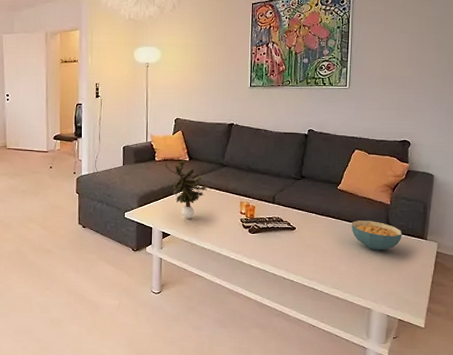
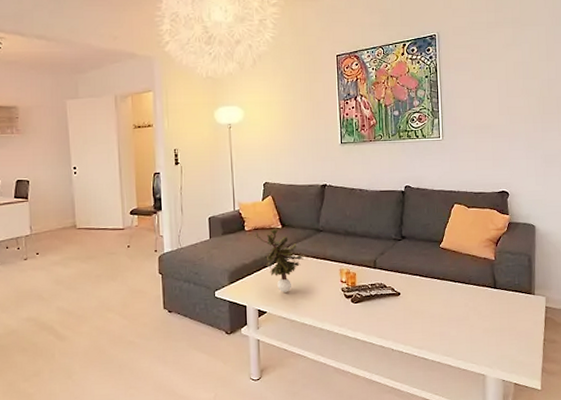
cereal bowl: present [351,220,402,250] -> none [457,279,510,311]

